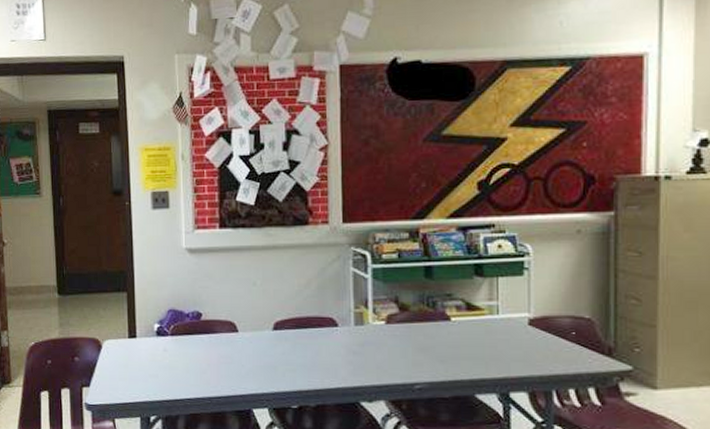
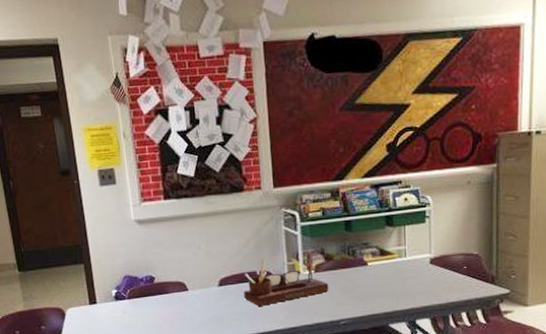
desk organizer: none [301,299,402,358] -> present [244,251,329,306]

